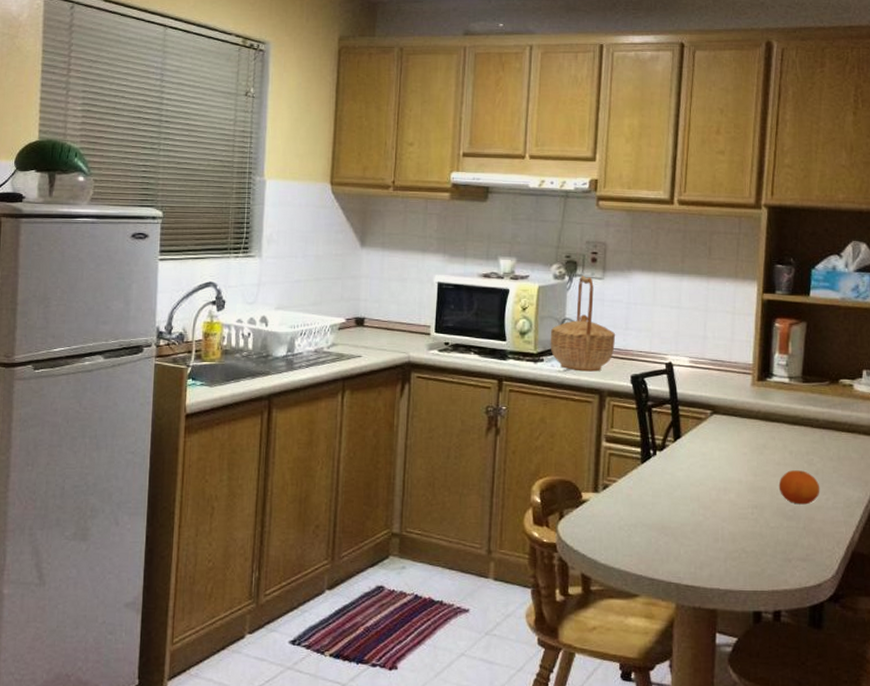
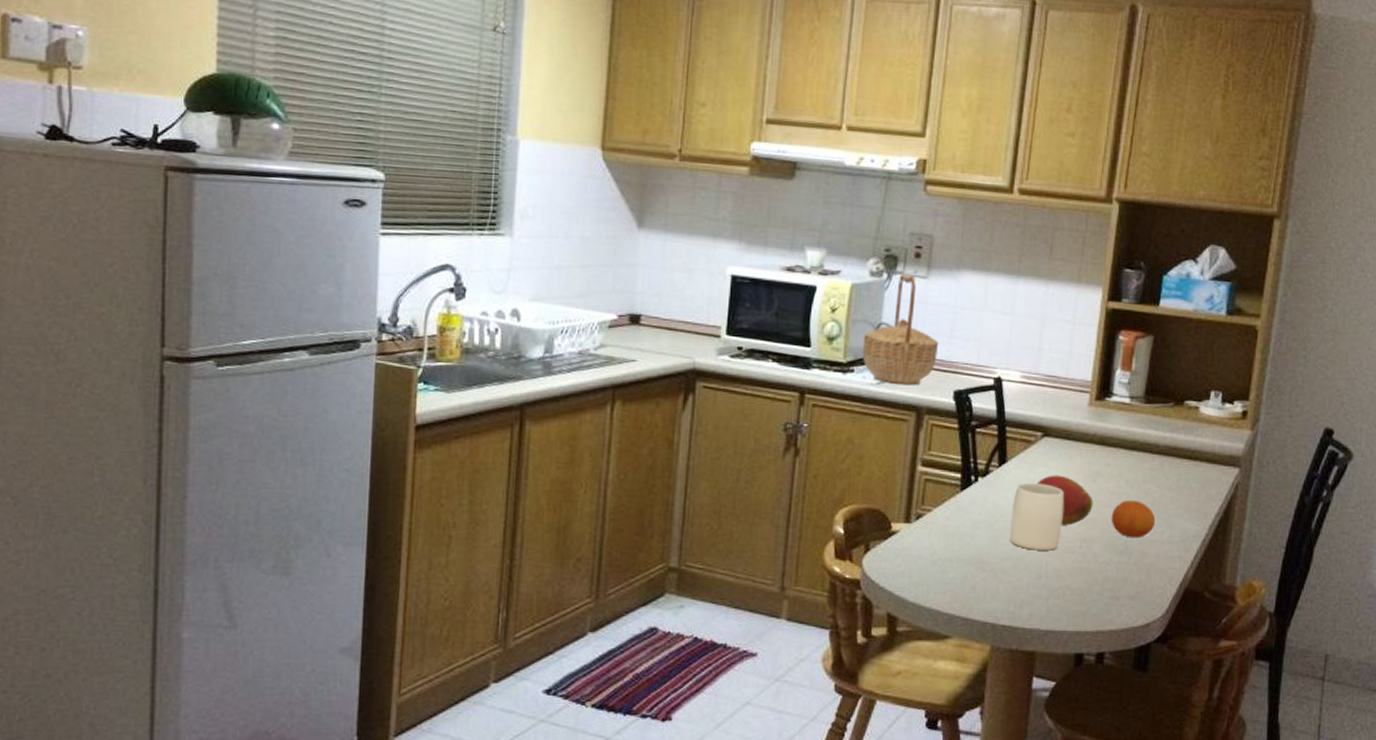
mug: none [688,455,735,517] -> present [1010,482,1065,551]
fruit: none [709,448,762,494] -> present [1037,475,1093,526]

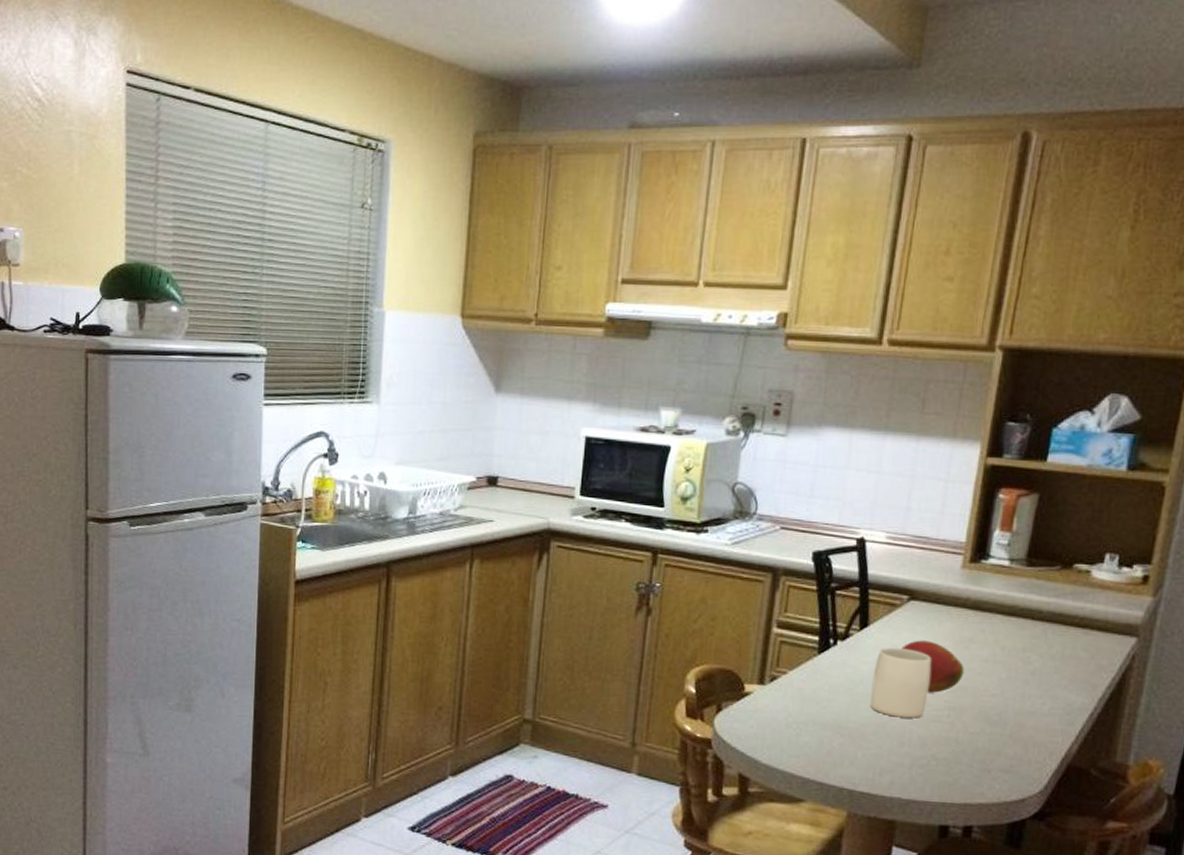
basket: present [862,273,939,386] -> none [716,431,798,546]
fruit: present [1111,500,1156,538] -> none [983,669,1036,709]

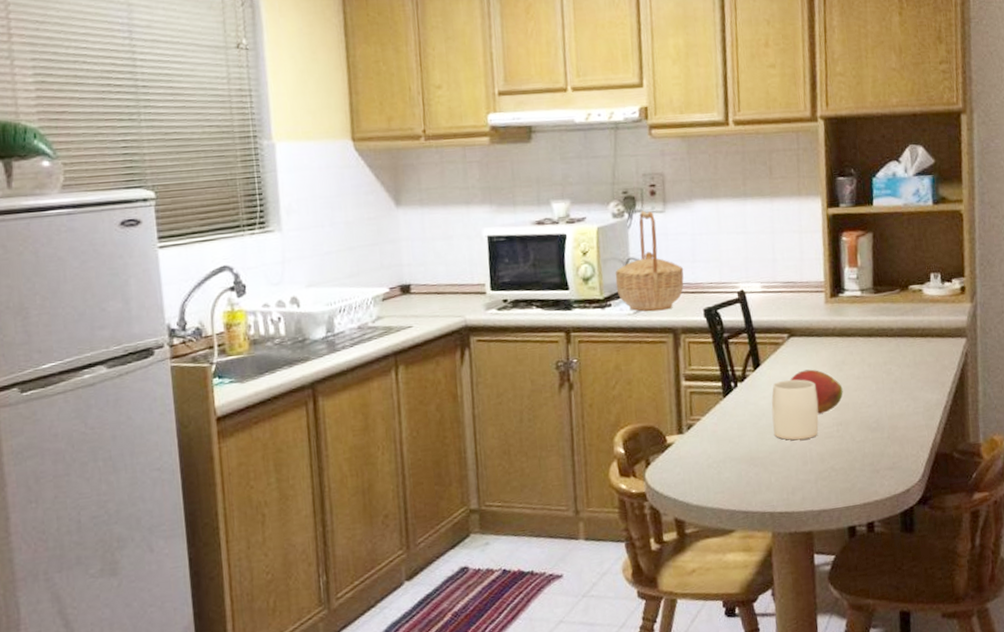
basket: none [716,431,798,546] -> present [615,211,684,312]

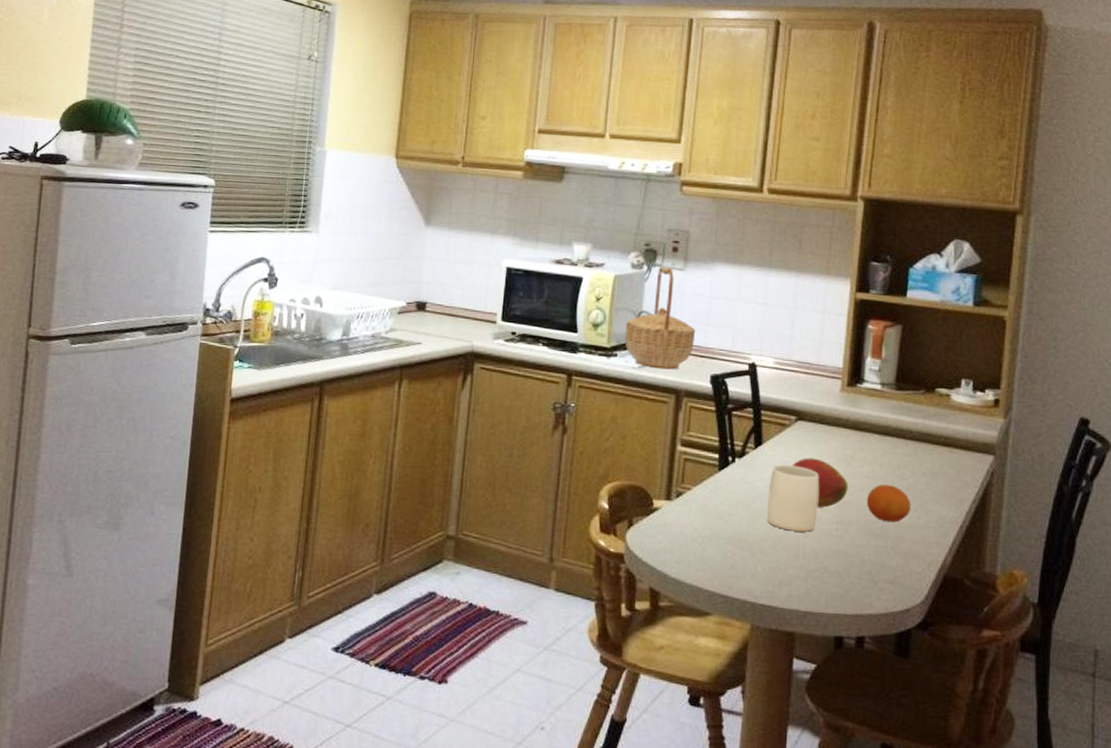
fruit: none [860,381,901,415] -> present [866,484,911,523]

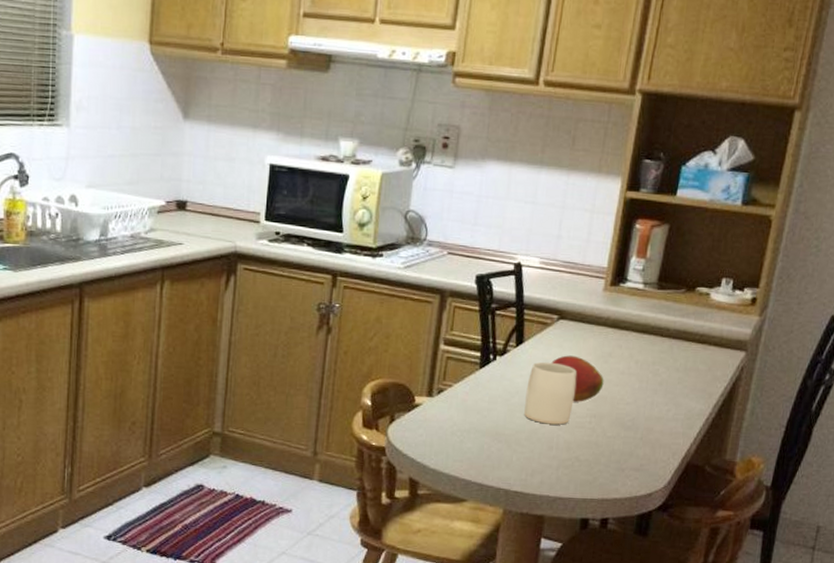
basket: present [624,266,696,370] -> none [391,163,463,270]
fruit: present [866,484,911,523] -> none [620,380,663,415]

